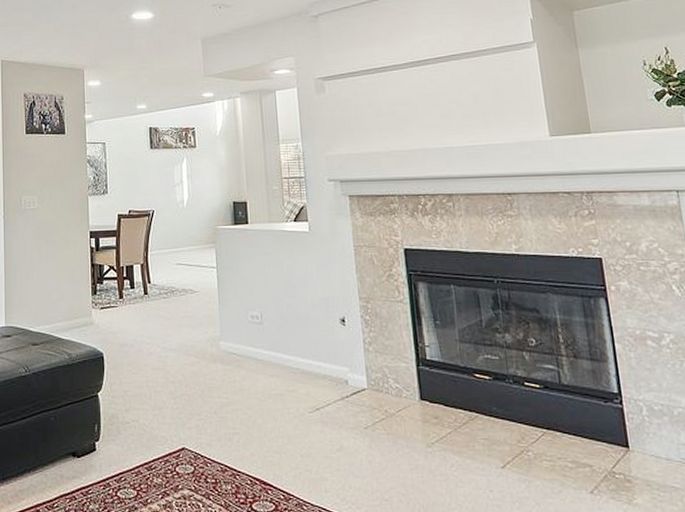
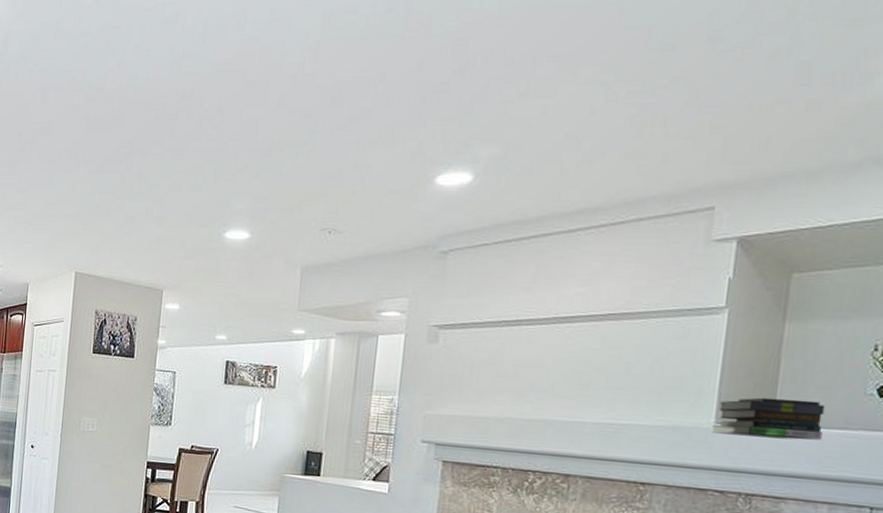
books: none [548,109,629,144] -> present [710,397,826,440]

